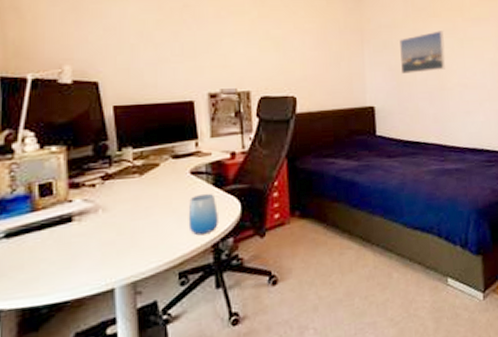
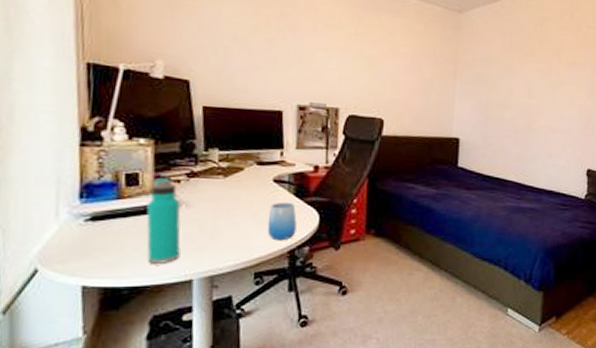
water bottle: none [62,184,99,276] -> present [146,178,181,264]
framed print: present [399,31,445,74] -> none [490,70,537,111]

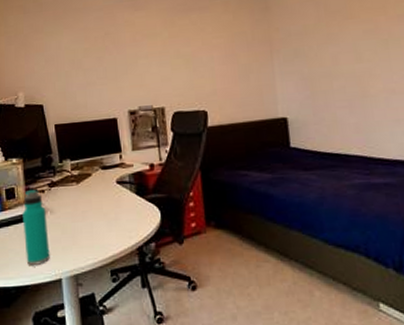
cup: present [267,202,297,241] -> none [116,201,142,239]

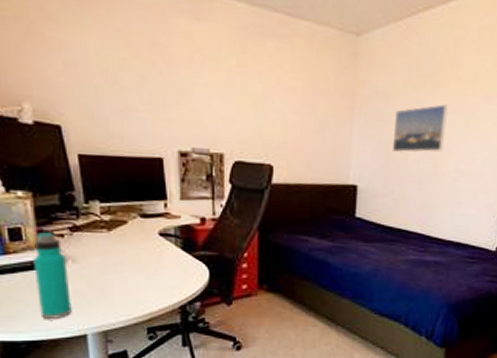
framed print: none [312,32,367,82] -> present [392,104,448,153]

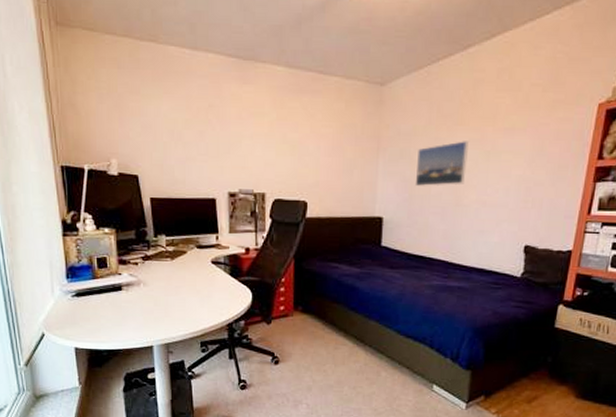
water bottle: present [33,232,72,319] -> none [115,261,142,332]

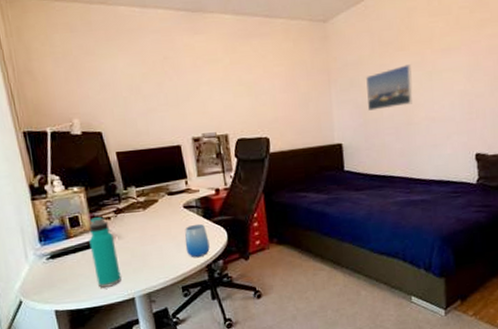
water bottle: none [115,261,142,332] -> present [88,217,122,288]
cup: none [209,281,233,315] -> present [185,223,210,258]

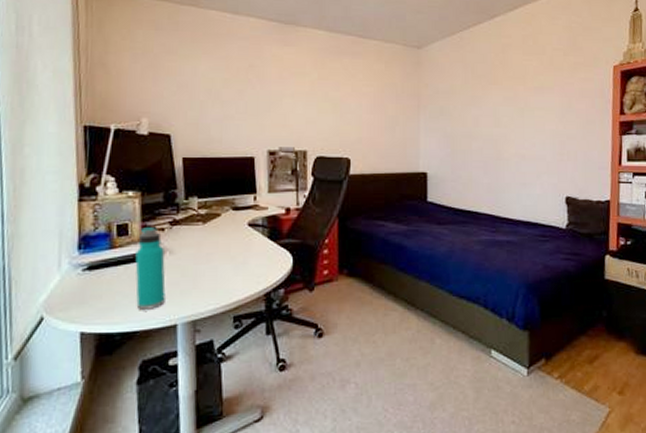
cup: present [185,223,210,258] -> none [244,245,272,284]
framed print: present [366,64,413,111] -> none [456,99,504,141]

